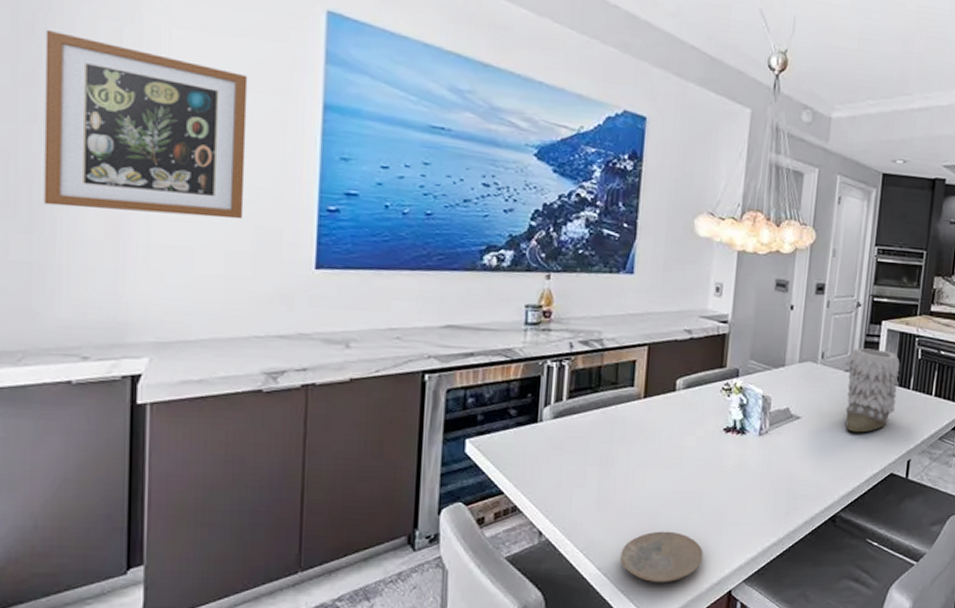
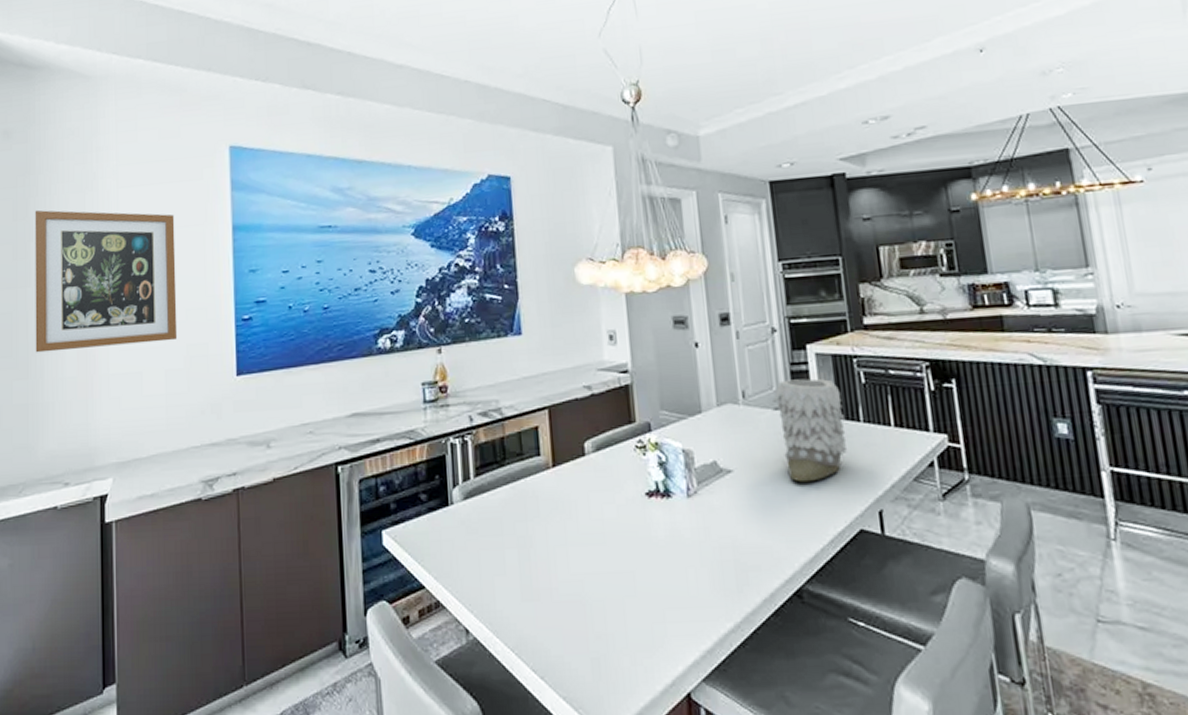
plate: present [620,531,703,583] -> none [555,621,650,687]

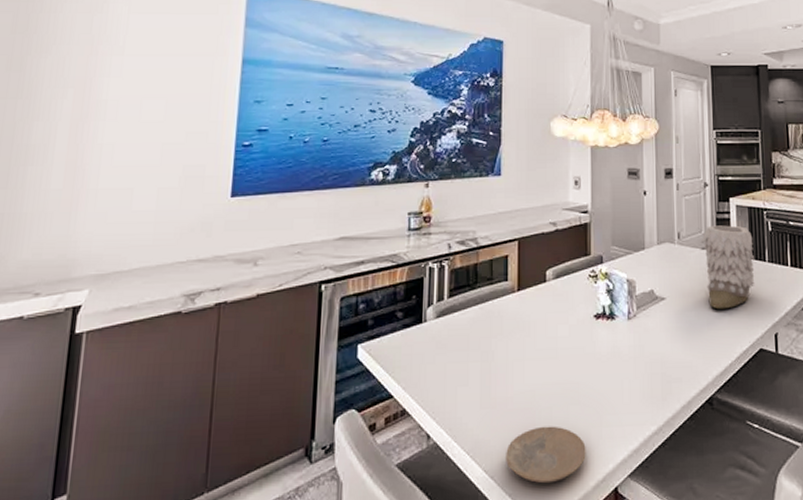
wall art: present [35,210,178,353] -> none [19,25,185,164]
plate: none [555,621,650,687] -> present [506,426,586,484]

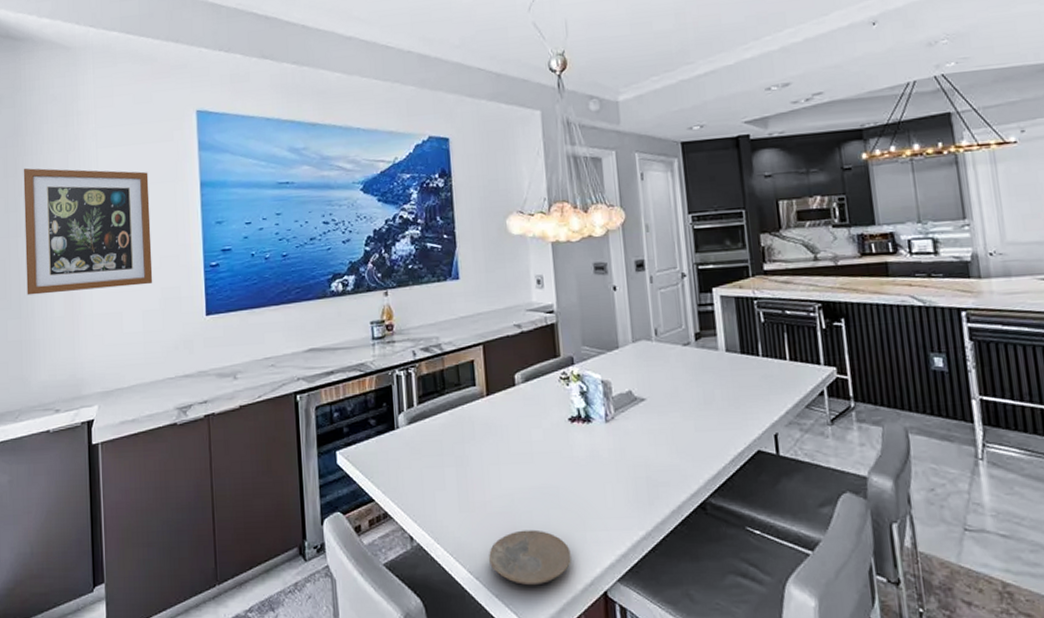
wall art: none [19,25,185,164] -> present [23,168,153,296]
vase: present [701,225,755,310] -> none [682,318,747,410]

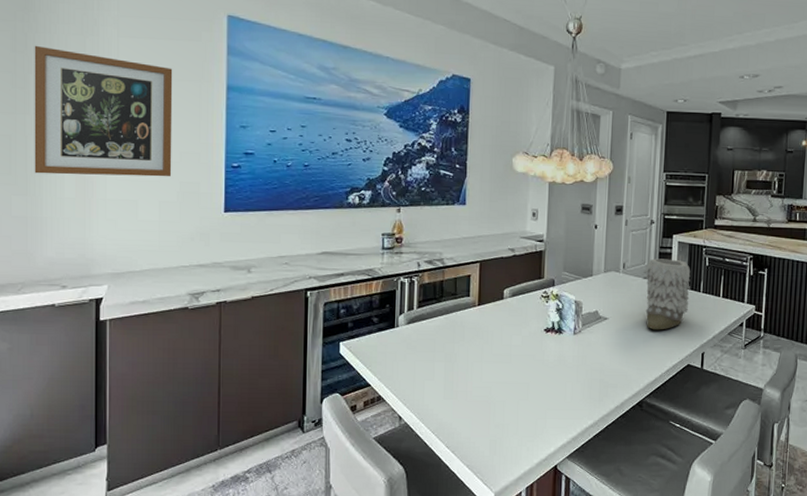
plate: present [489,529,571,586] -> none [465,415,532,459]
vase: none [682,318,747,410] -> present [644,258,691,330]

